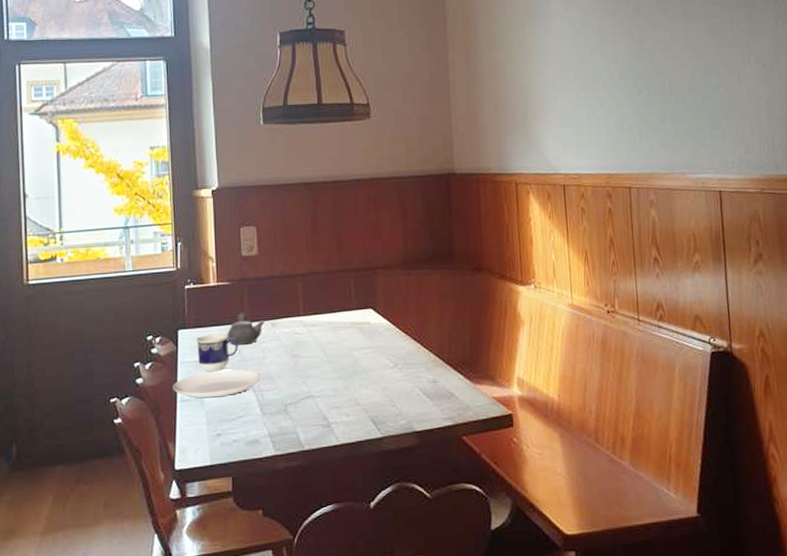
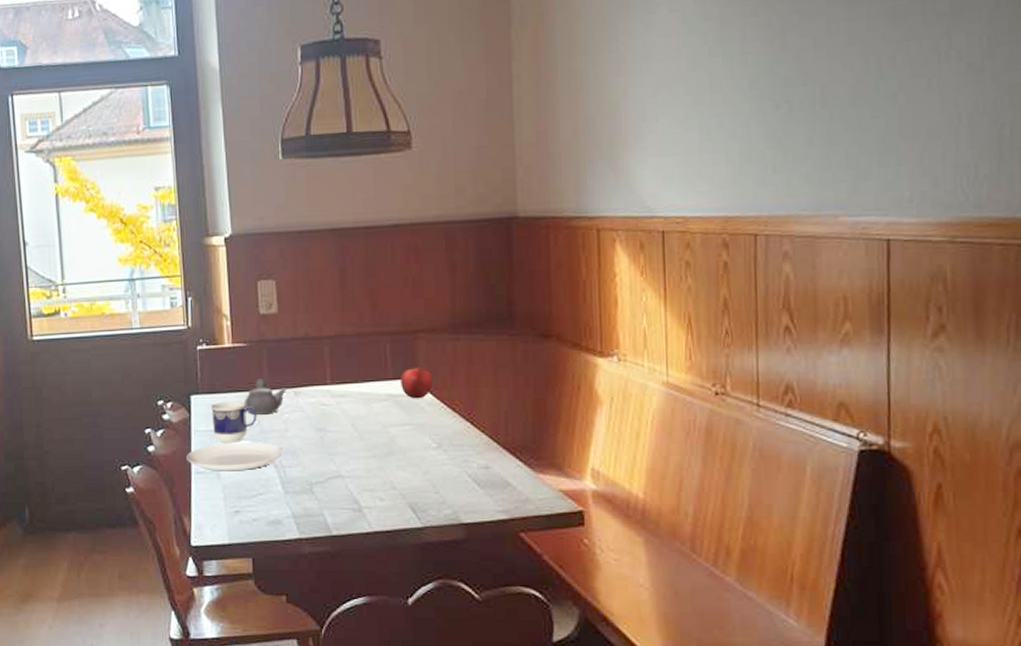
fruit: none [363,296,389,326] -> present [401,365,433,399]

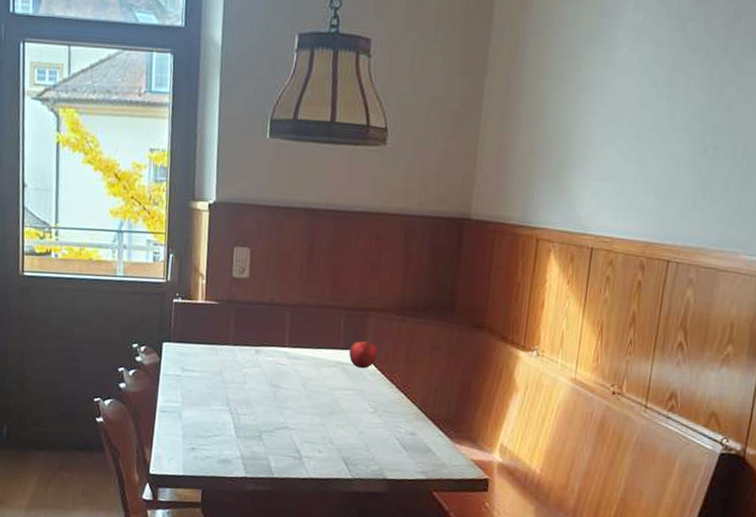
plate: present [186,442,283,471] -> none [153,387,239,414]
cup: present [211,401,257,444] -> none [179,351,220,389]
teapot: present [244,379,286,415] -> none [210,334,249,367]

